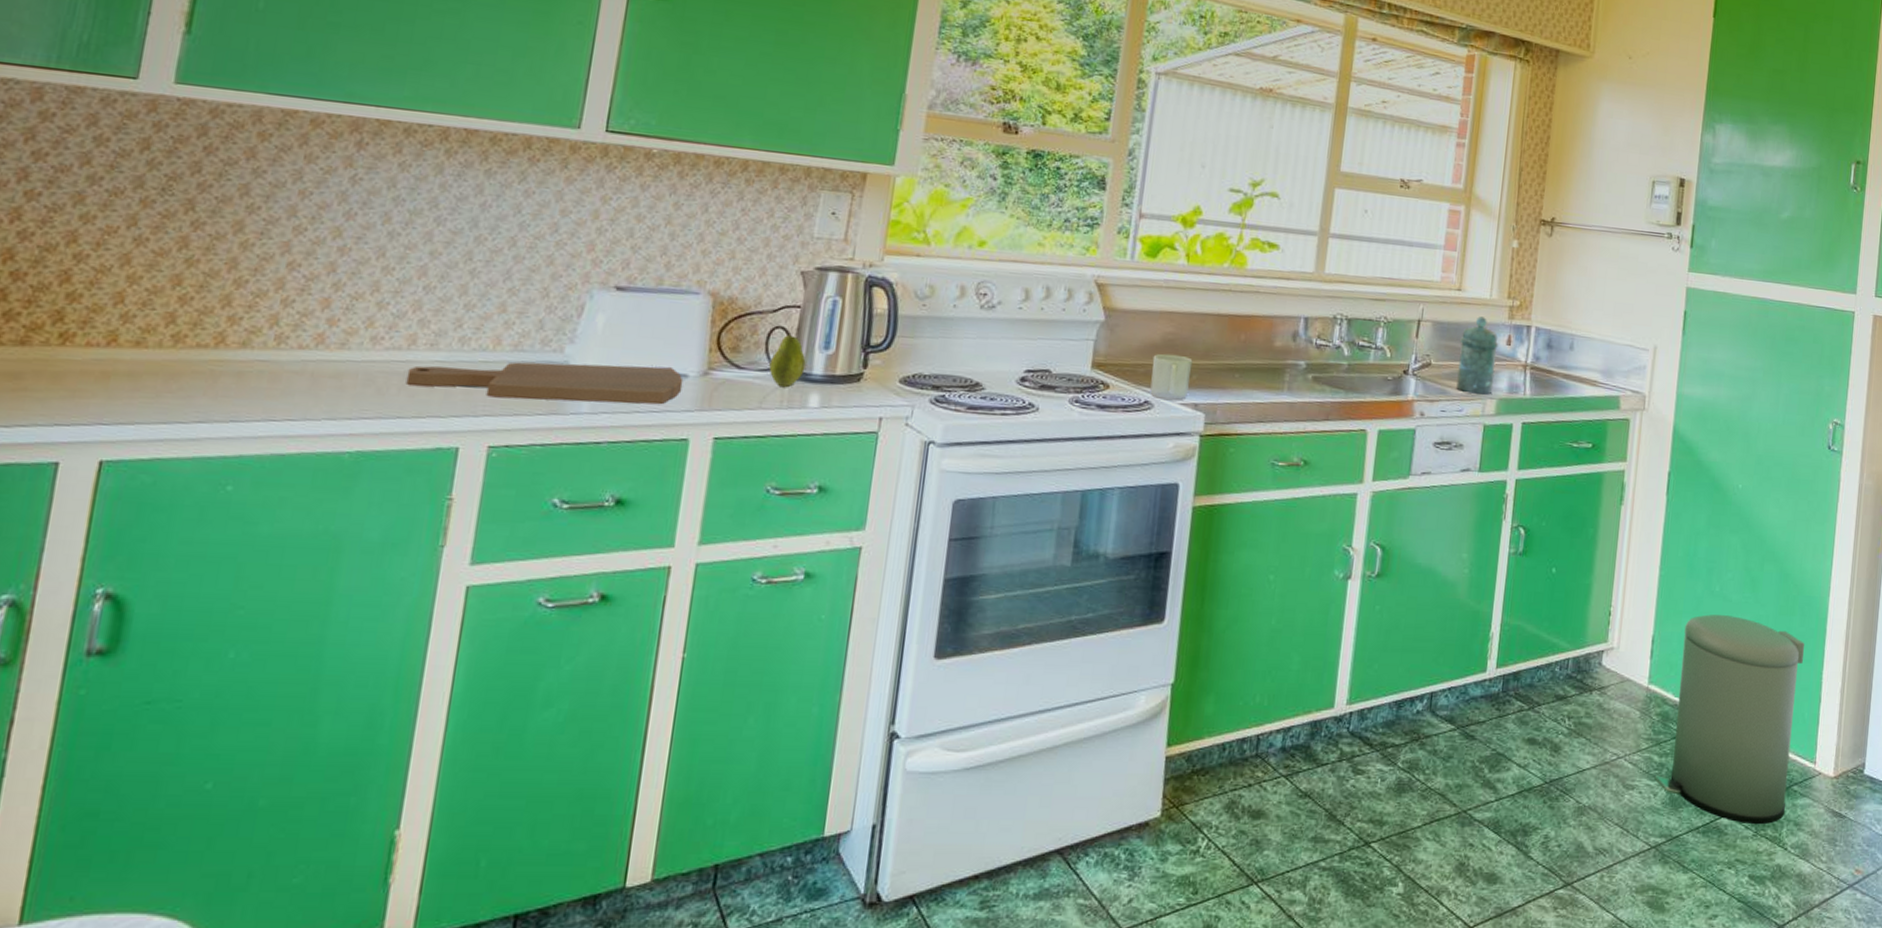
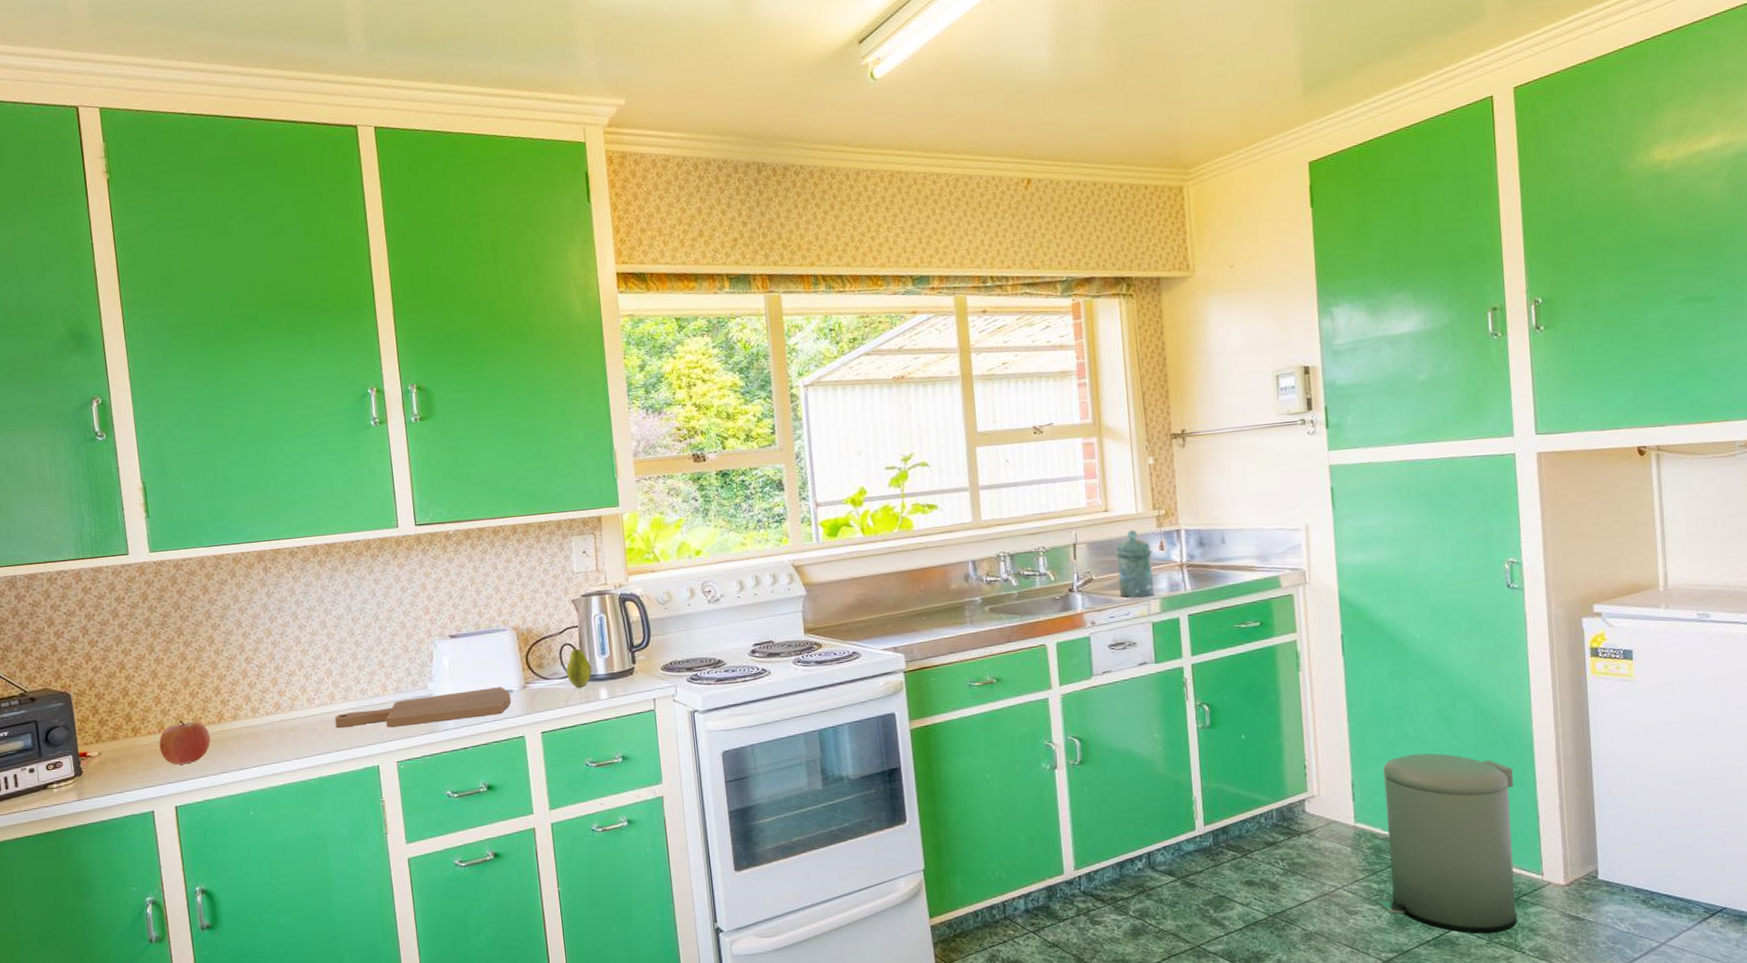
fruit: none [99,334,195,400] -> present [159,720,211,765]
mug: present [1150,353,1193,402] -> none [851,610,887,649]

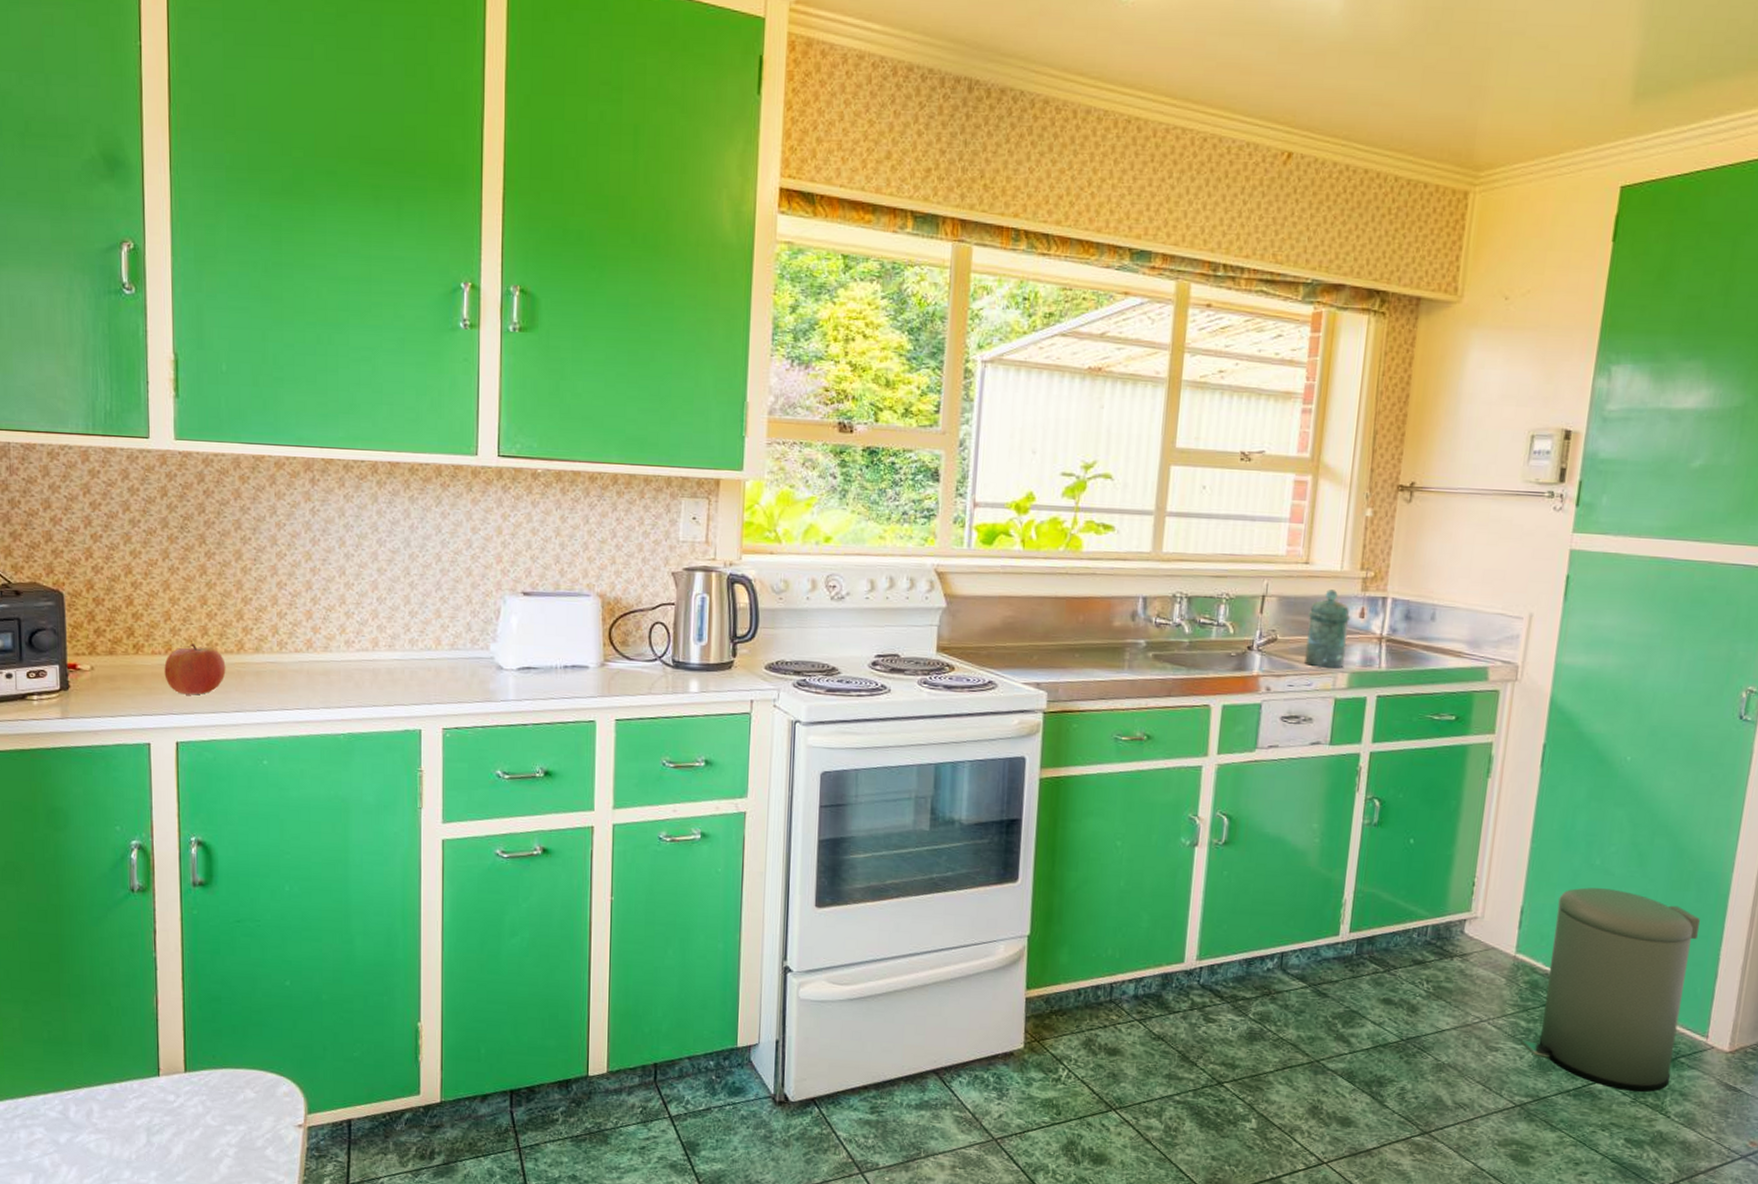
cutting board: present [334,687,512,728] -> none [375,658,586,692]
fruit: present [566,646,592,688] -> none [654,627,684,676]

